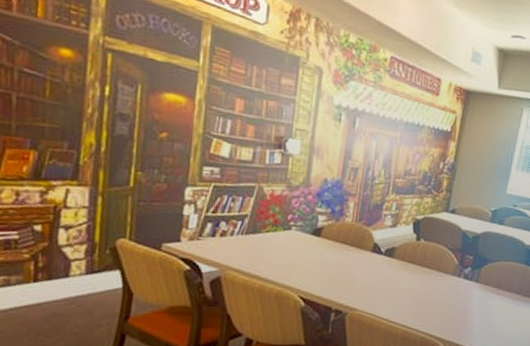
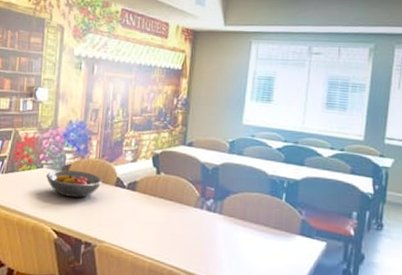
fruit bowl: none [294,232,358,263] -> present [45,169,102,198]

